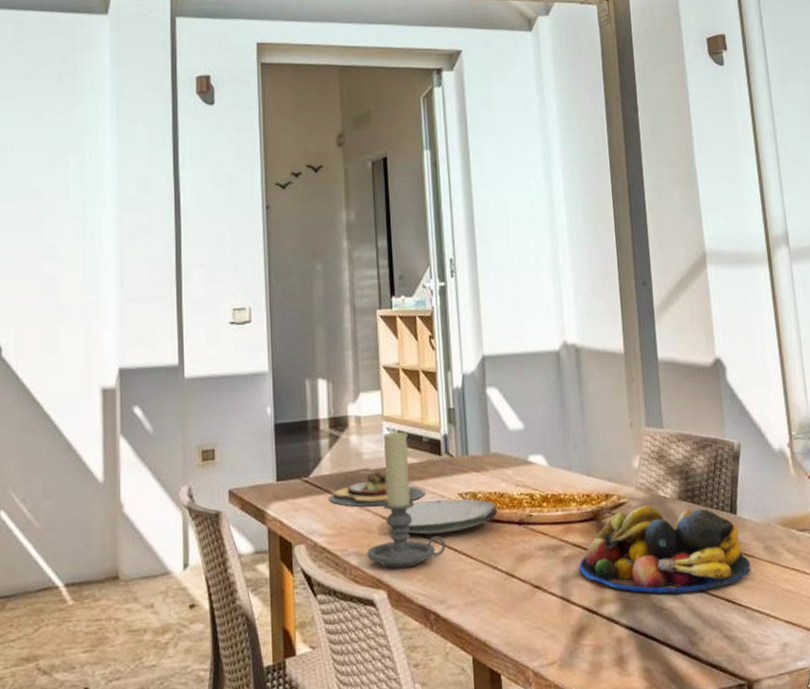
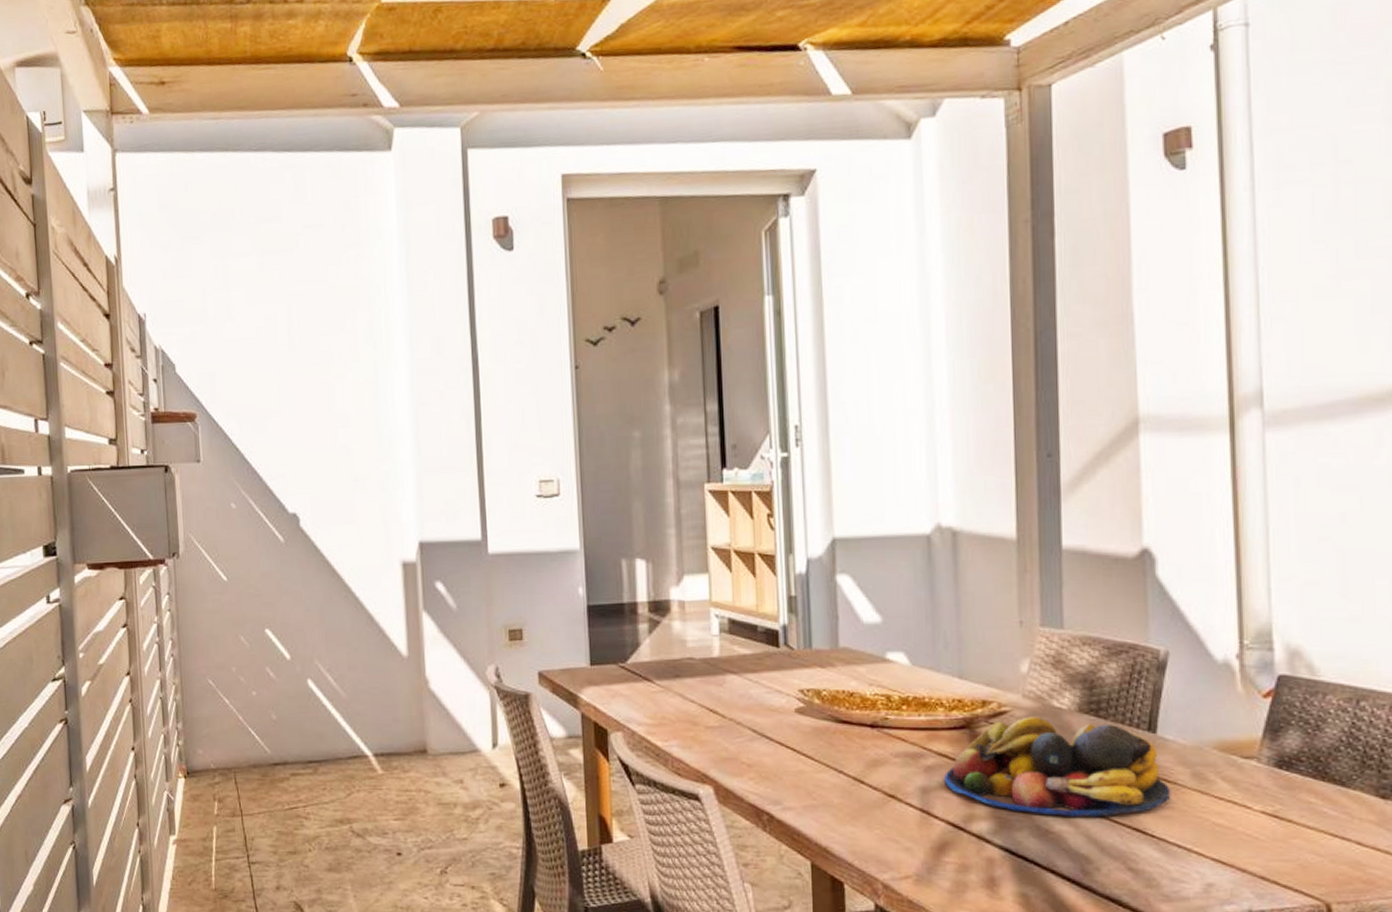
plate: present [328,472,426,507] -> none [648,662,760,698]
candle holder: present [366,430,446,569] -> none [691,618,783,765]
plate: present [391,499,498,535] -> none [718,694,846,731]

